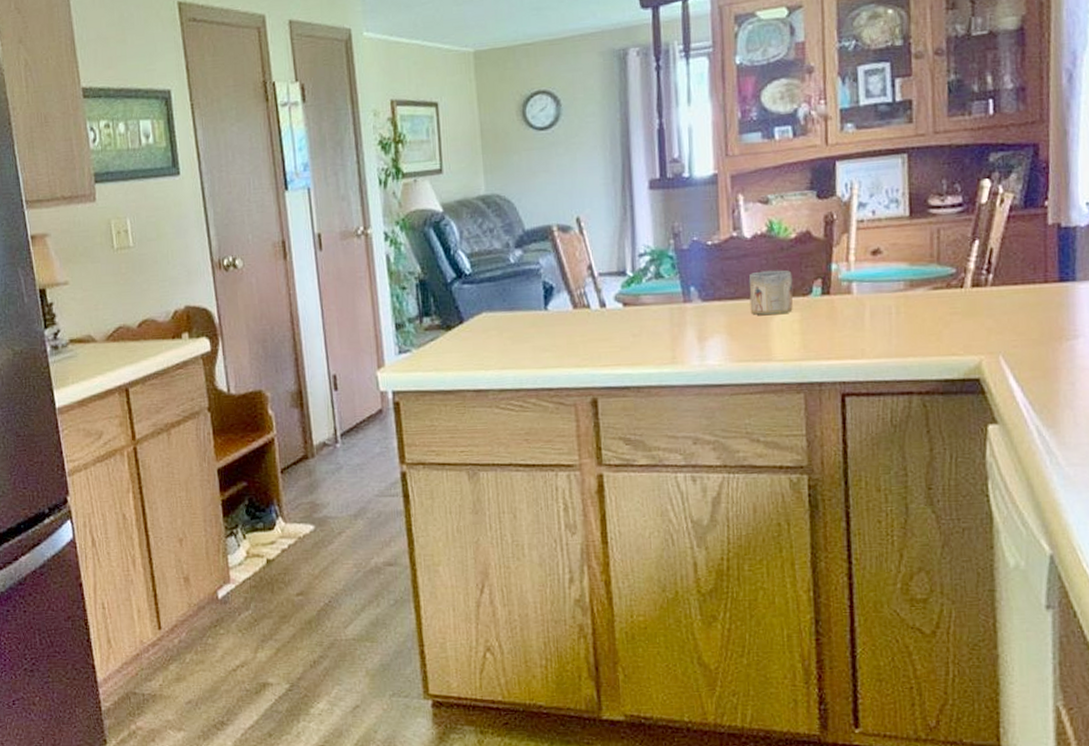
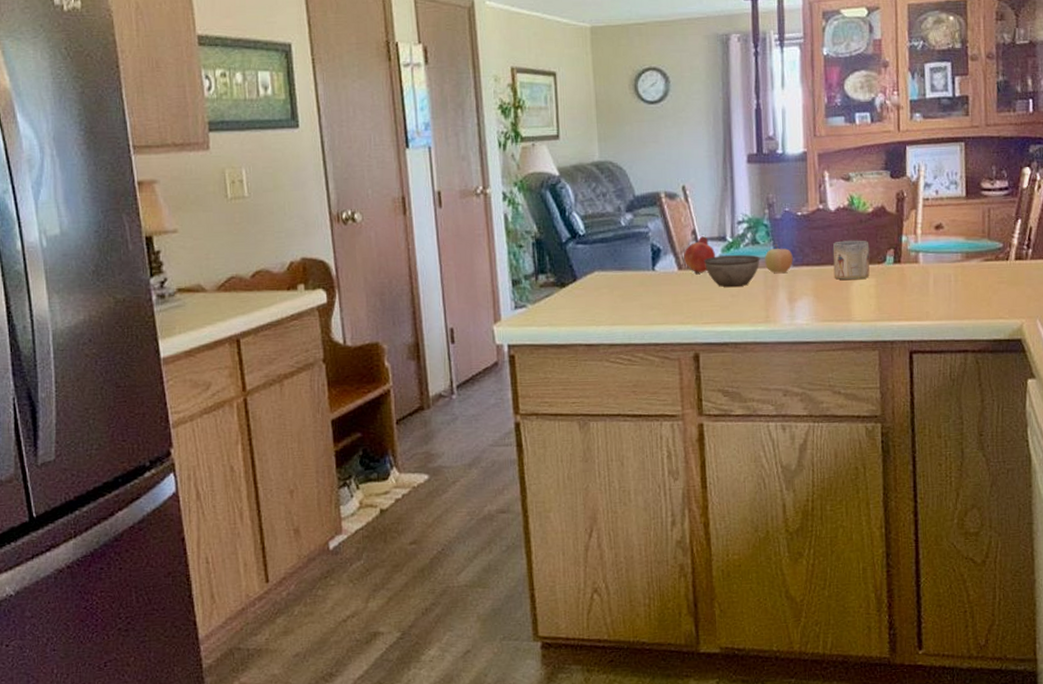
fruit: none [578,271,615,312] -> present [683,236,716,274]
bowl: none [601,290,665,326] -> present [703,255,760,287]
fruit: none [670,277,703,310] -> present [765,244,793,274]

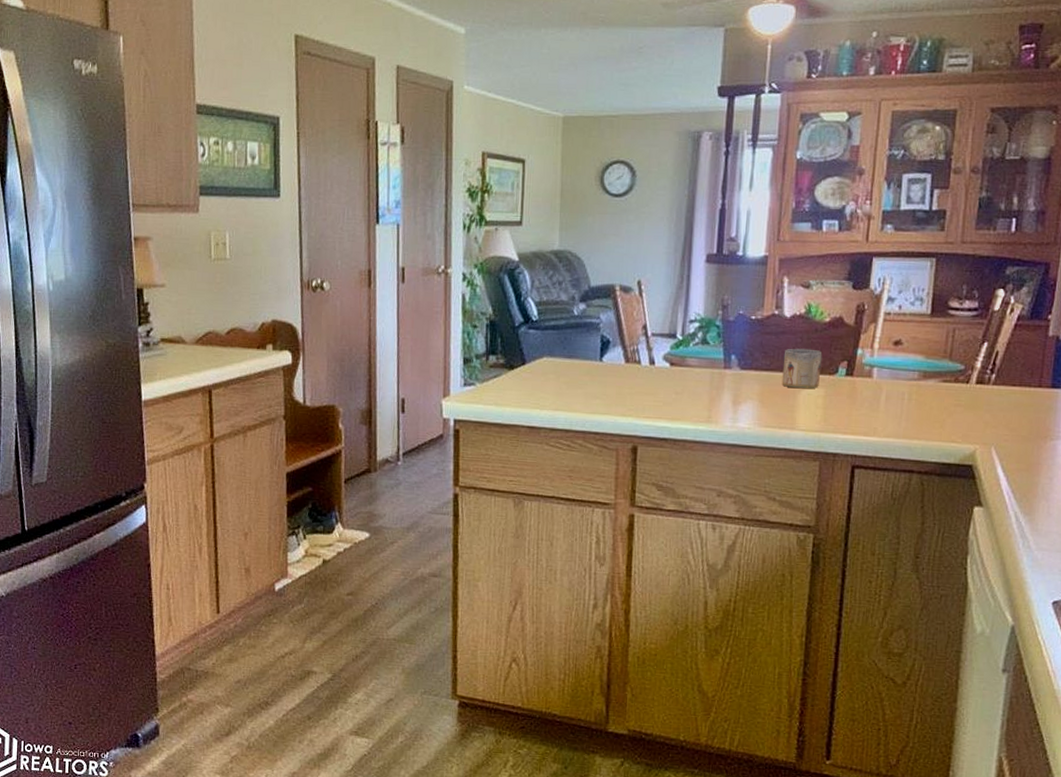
fruit: present [683,236,716,274] -> none [631,332,665,368]
bowl: present [703,255,760,287] -> none [651,352,709,384]
fruit: present [765,244,793,274] -> none [713,346,742,376]

